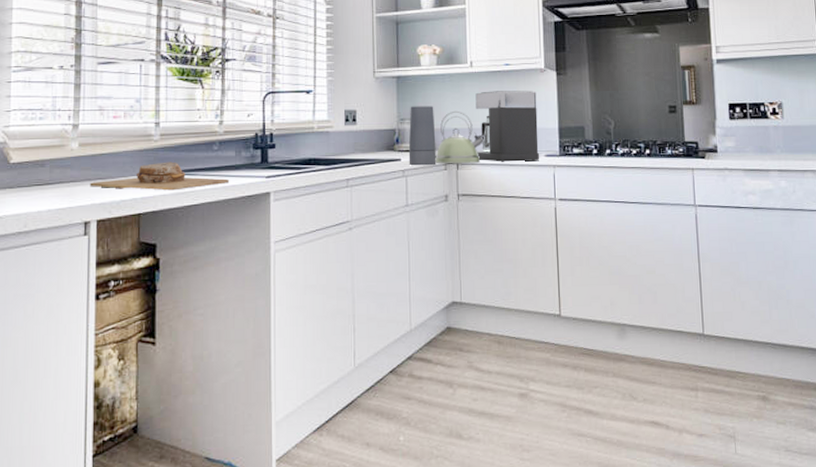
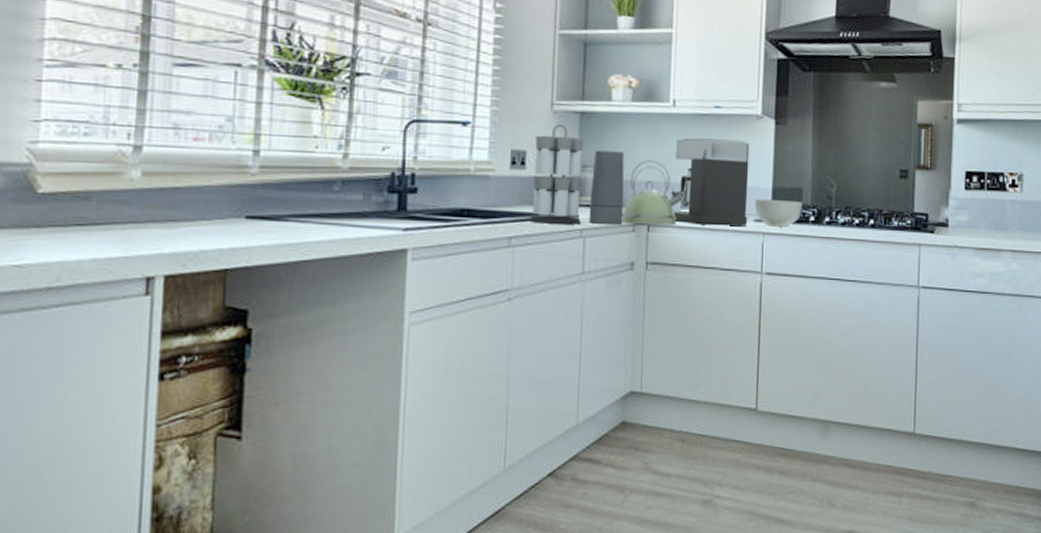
cutting board: present [90,161,230,191] -> none [155,203,354,241]
spice rack: none [362,87,403,167] -> present [530,124,585,224]
bowl: none [544,137,586,160] -> present [754,198,803,227]

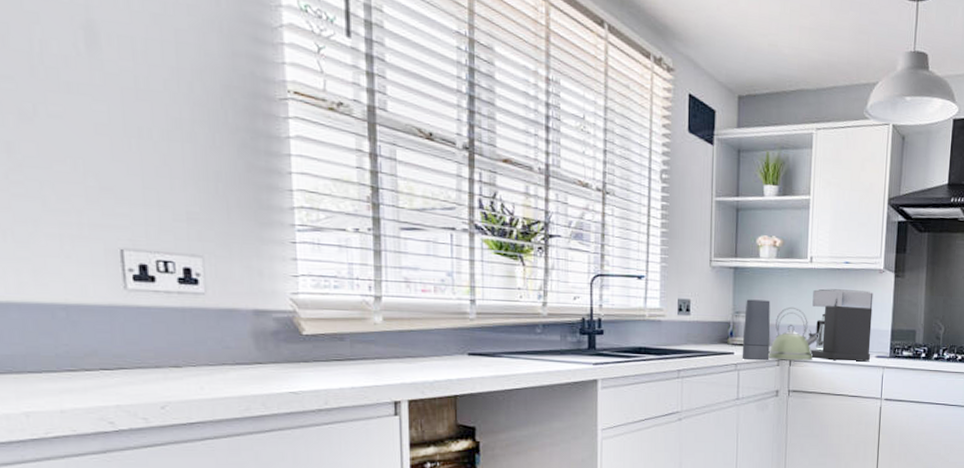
spice rack: present [530,124,585,224] -> none [694,277,738,360]
bowl: present [754,198,803,227] -> none [876,339,916,362]

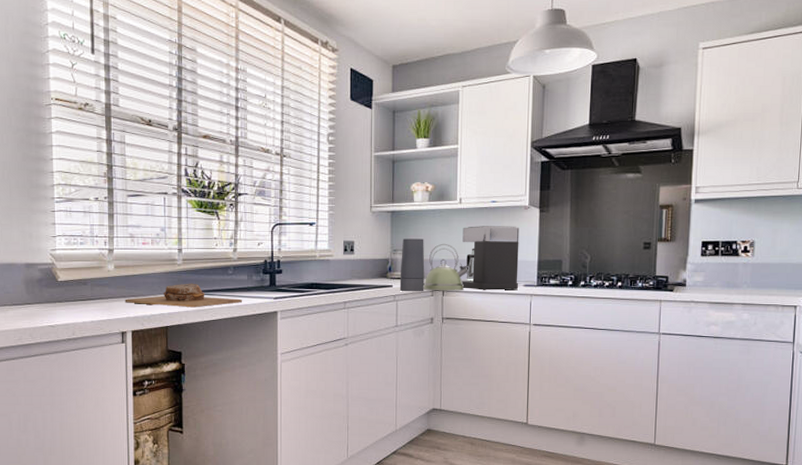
cutting board: none [398,342,555,373] -> present [125,283,243,308]

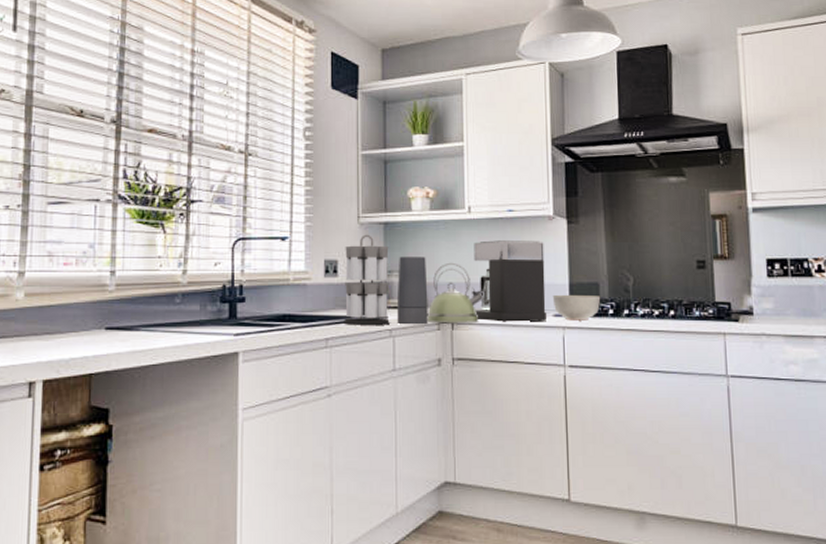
cutting board: present [125,283,243,308] -> none [36,315,193,348]
spice rack: none [358,221,395,292] -> present [344,234,390,325]
bowl: none [524,269,563,290] -> present [552,294,601,321]

